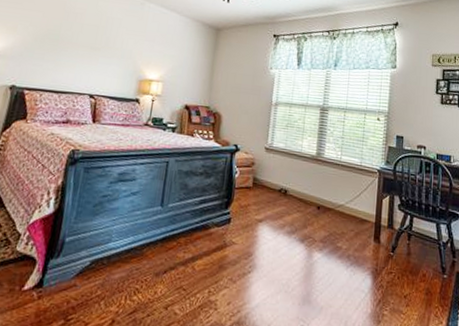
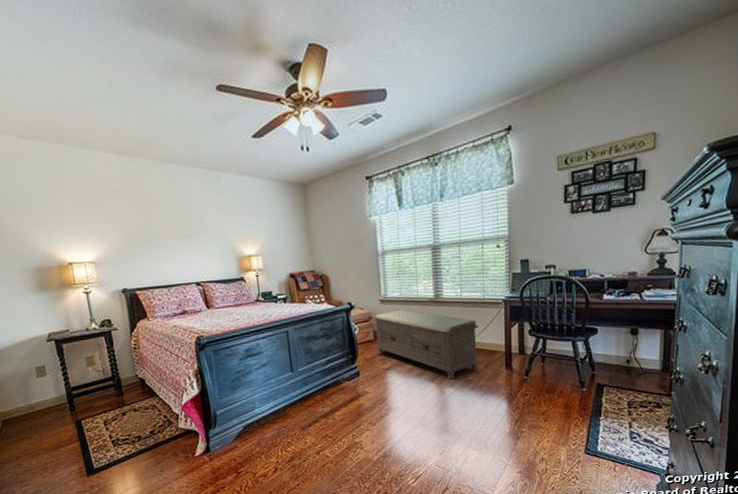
bench: none [251,160,354,245] -> present [372,309,480,381]

